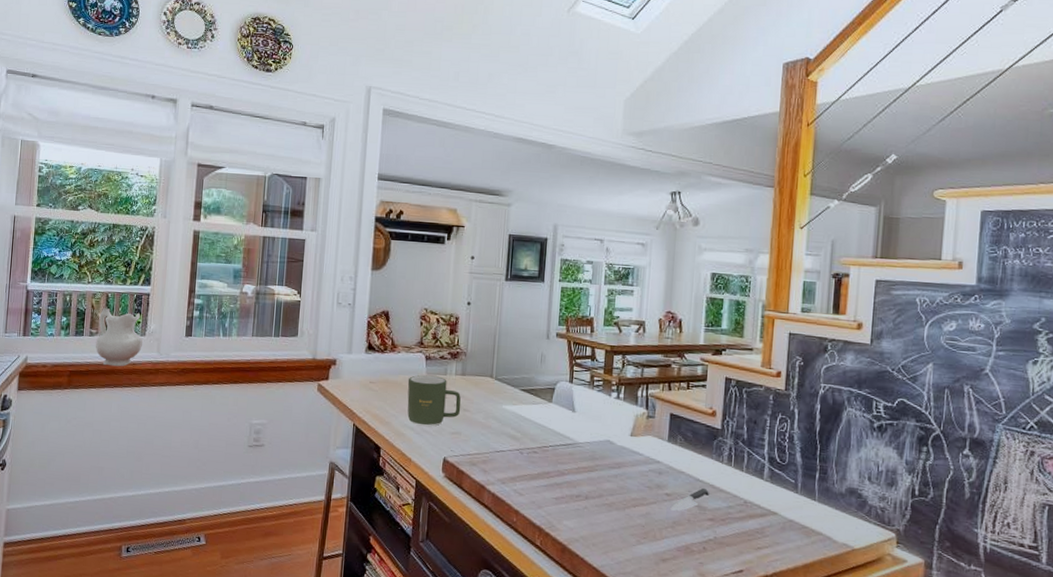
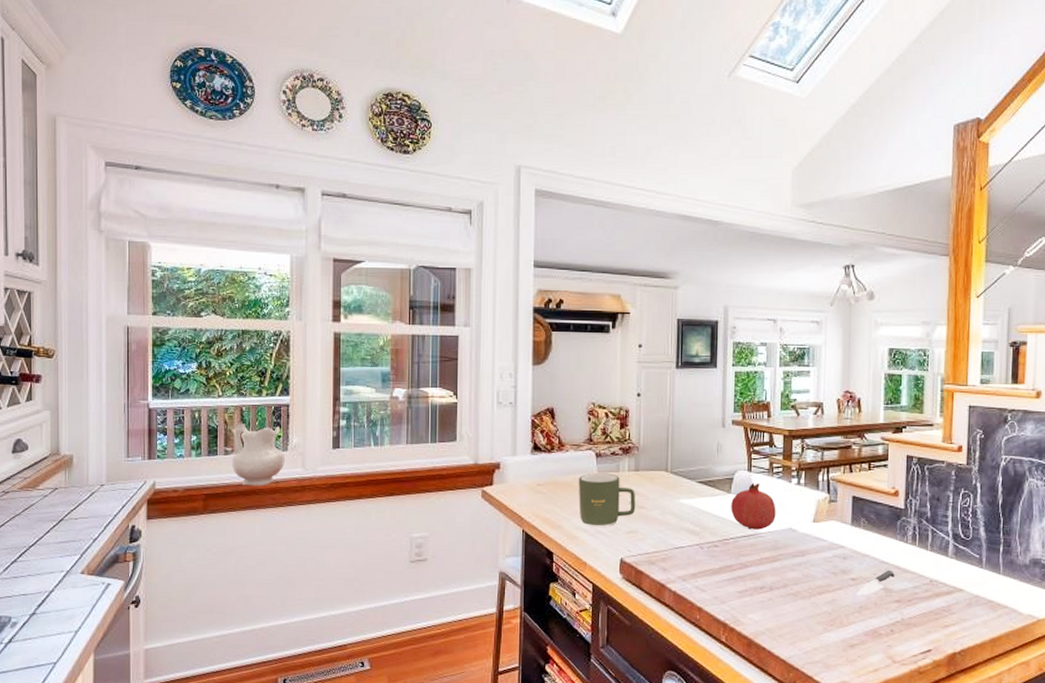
fruit: none [551,394,595,440] -> present [731,482,776,530]

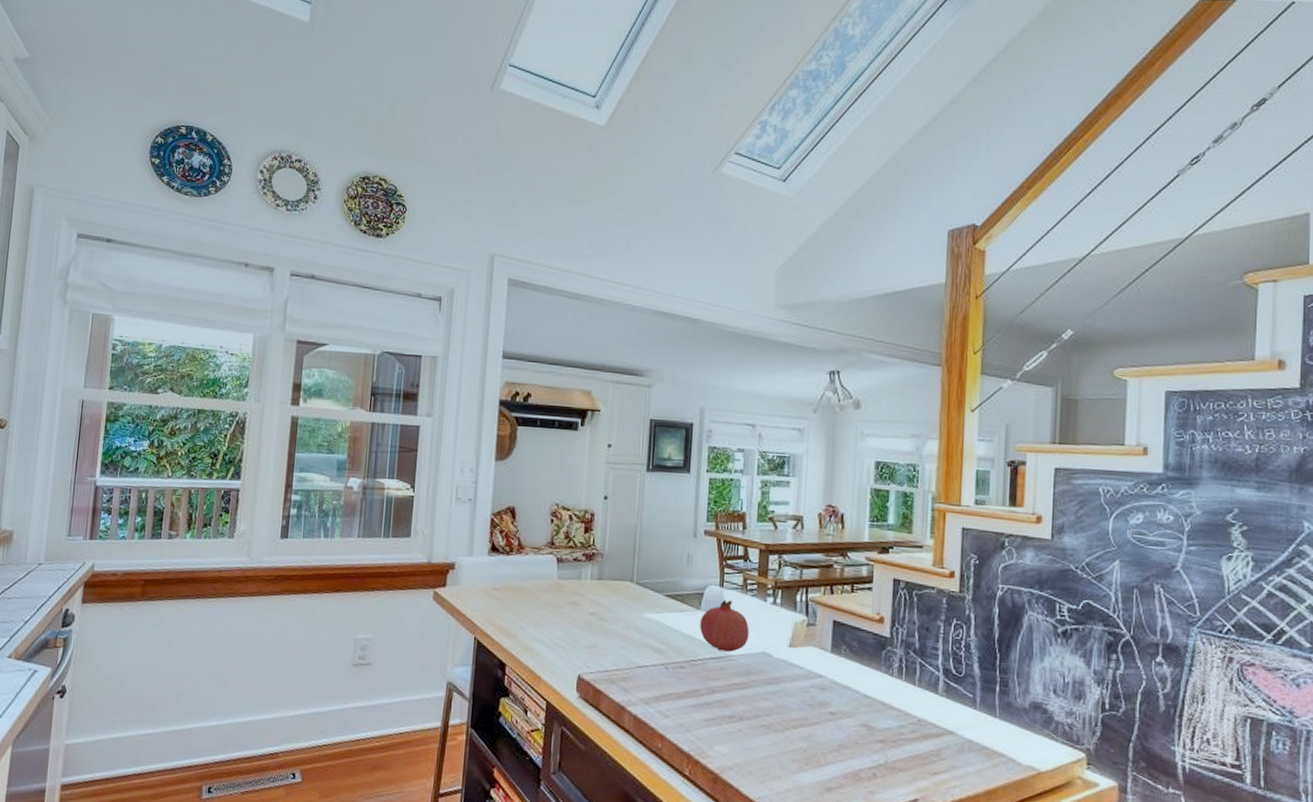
ceramic pitcher: present [231,423,285,486] -> none [174,506,231,575]
mug: present [578,473,636,528] -> none [536,579,598,640]
kitchen knife: present [856,569,895,595] -> none [835,704,878,733]

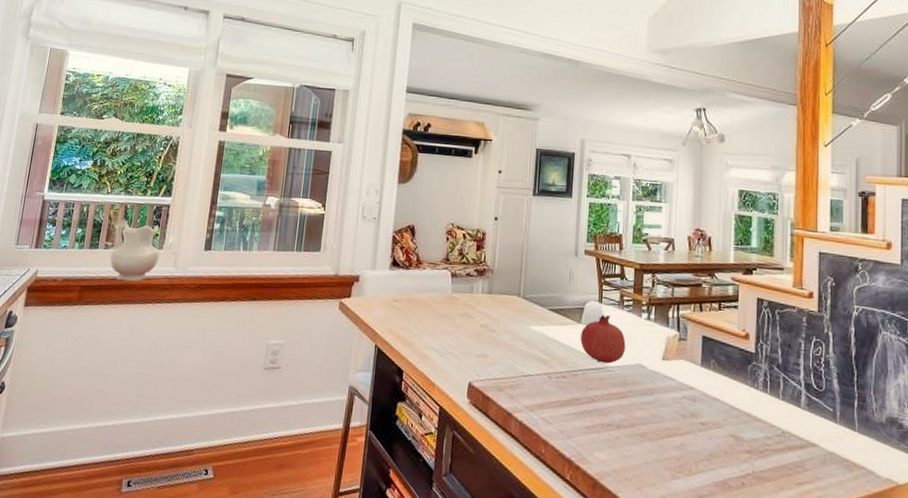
ceramic pitcher: none [174,506,231,575] -> present [109,220,160,282]

